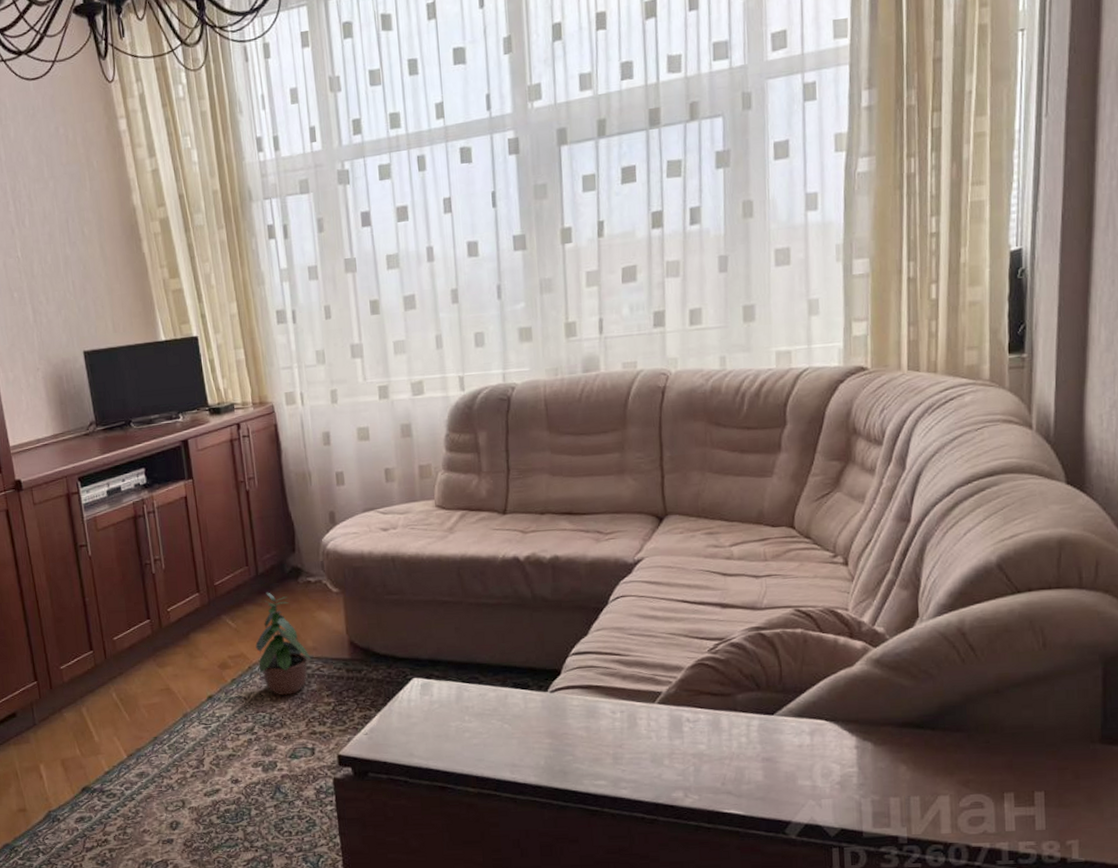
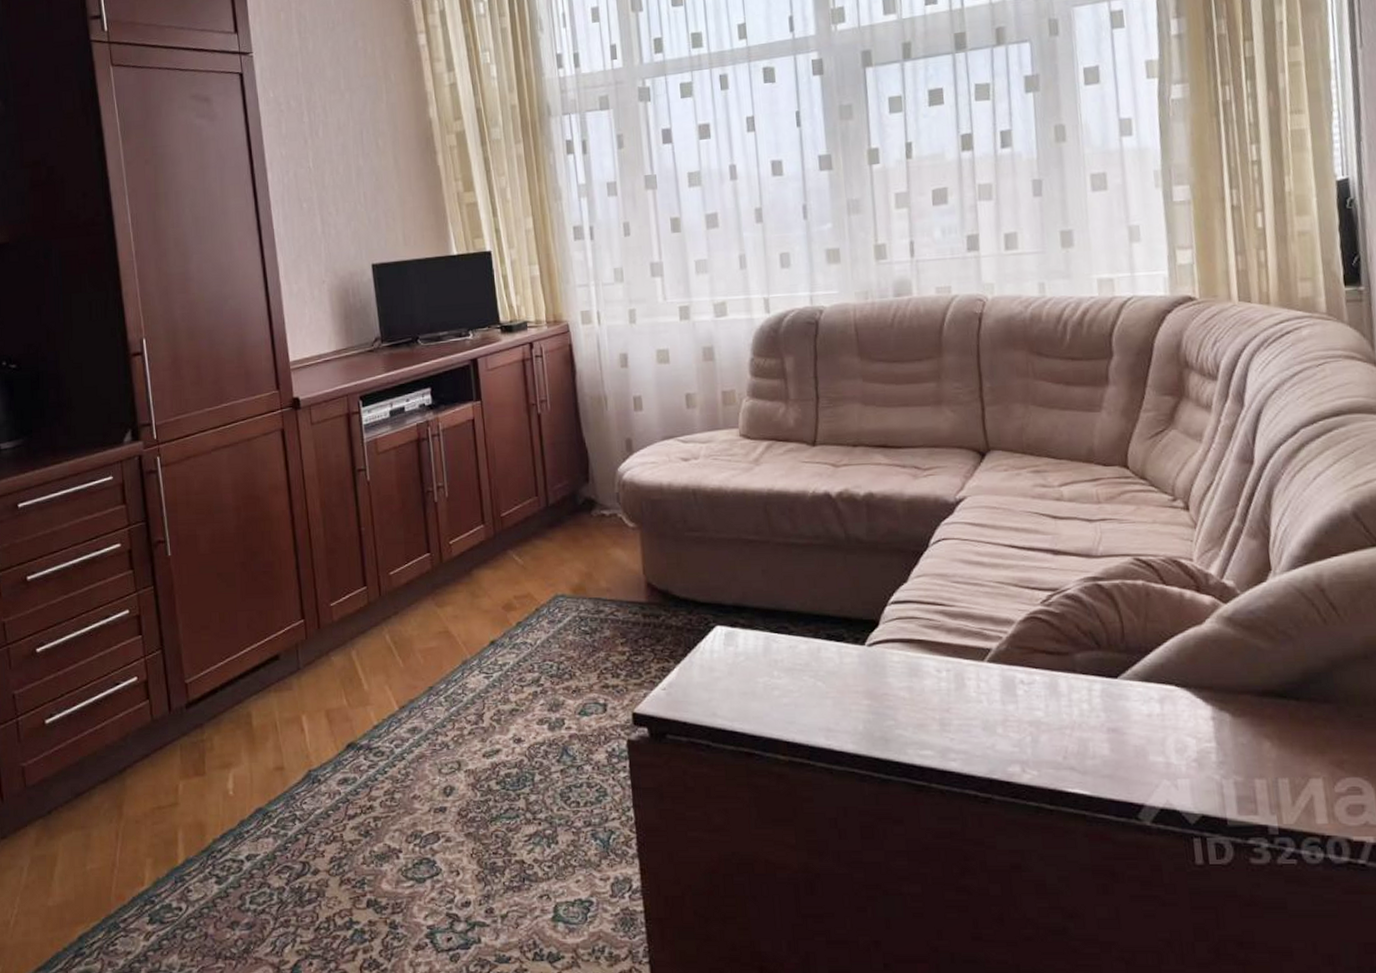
potted plant: present [255,592,312,696] -> none [544,525,605,643]

